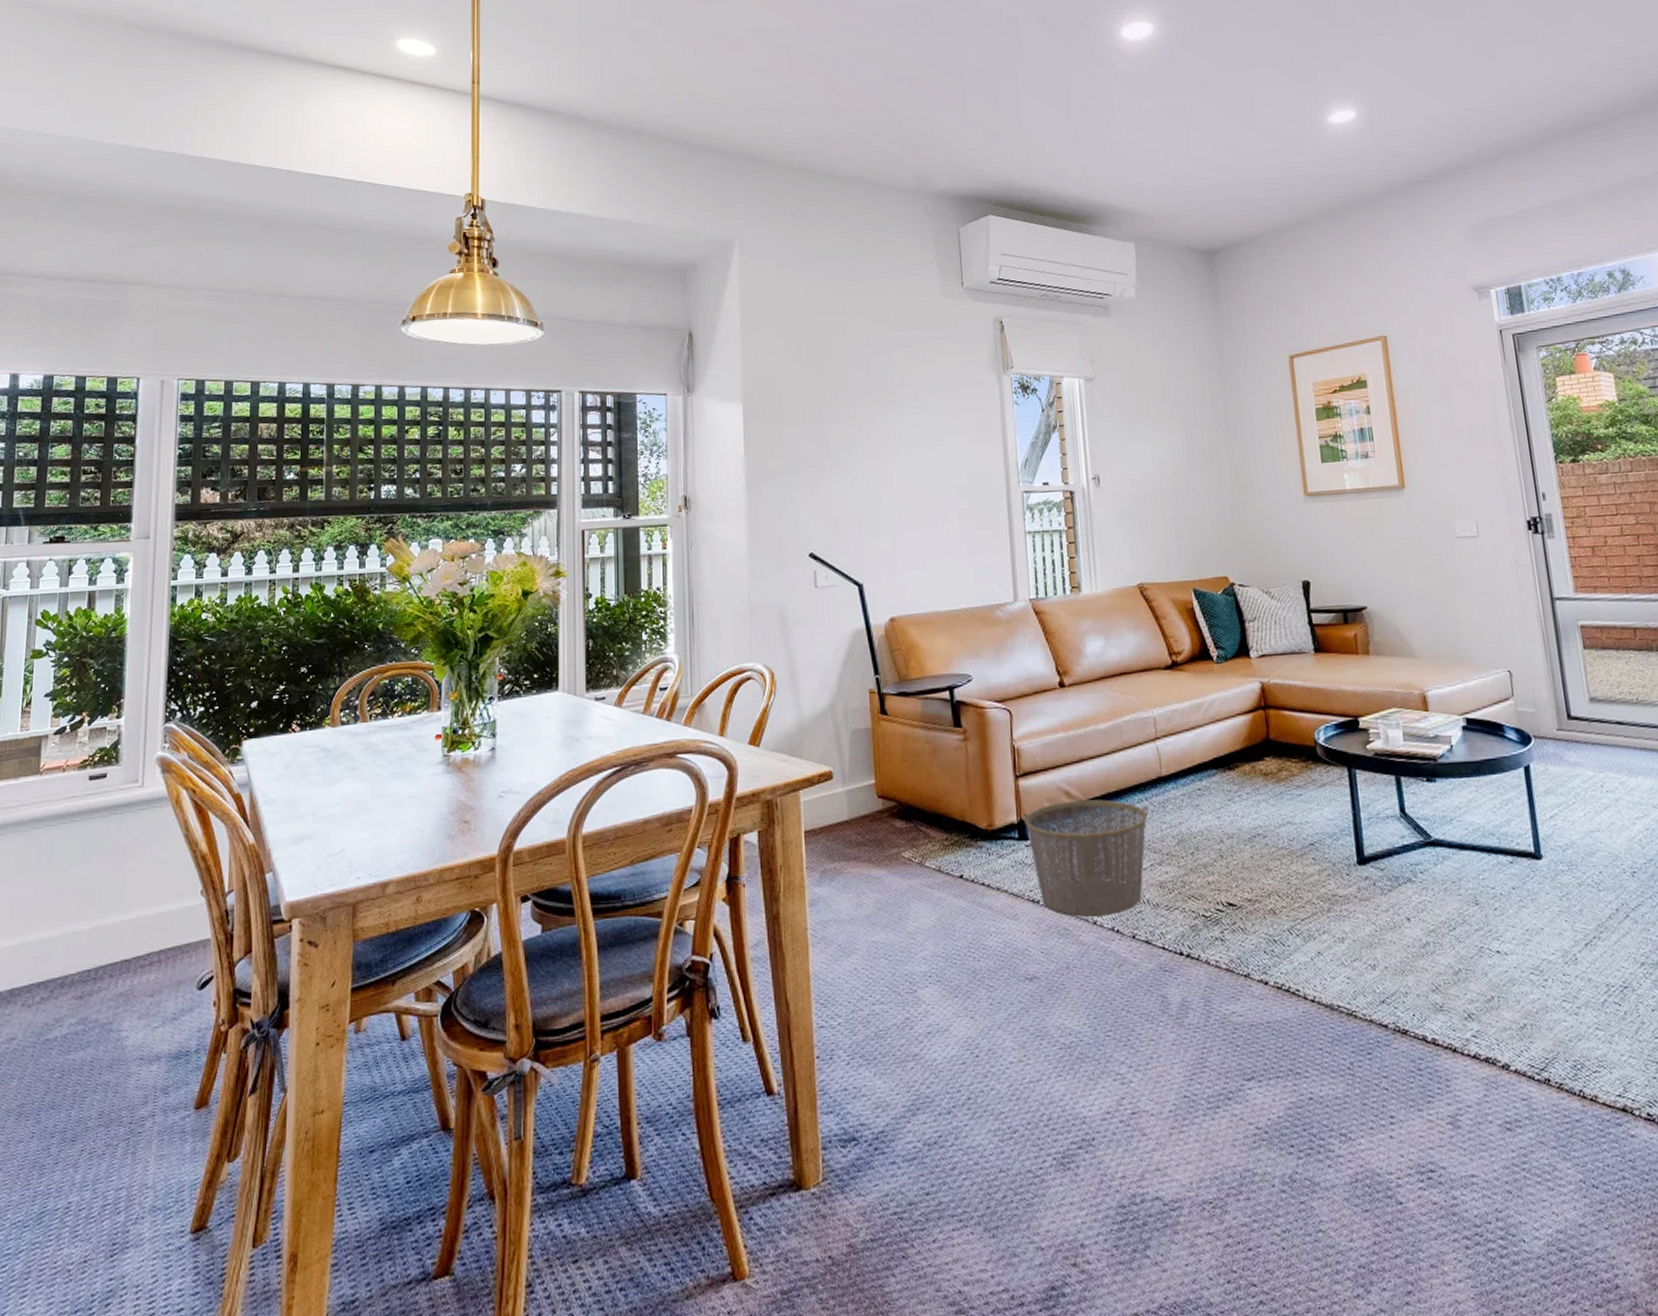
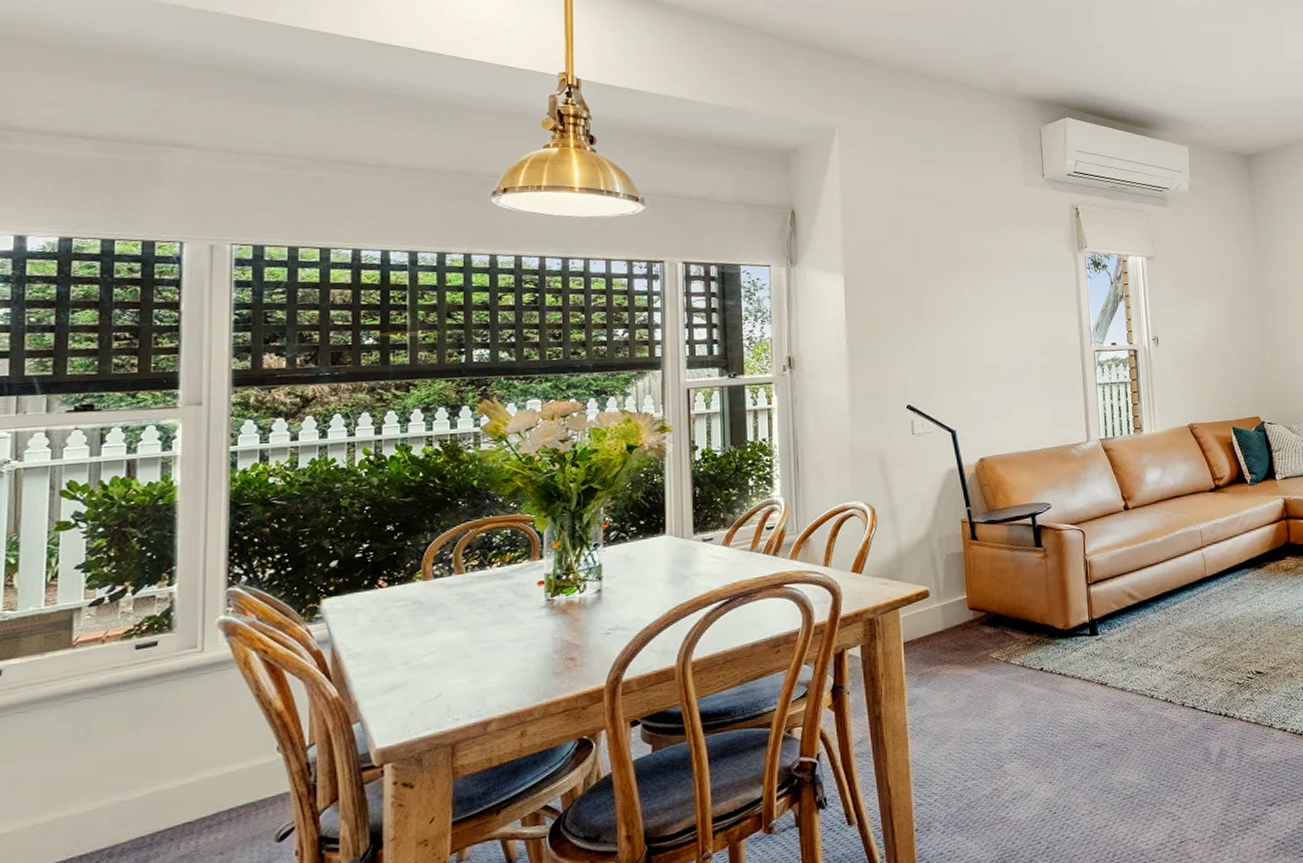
basket: present [1021,799,1150,917] -> none [1092,598,1197,693]

